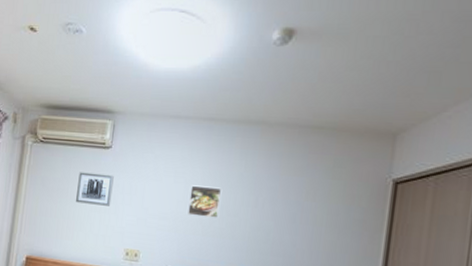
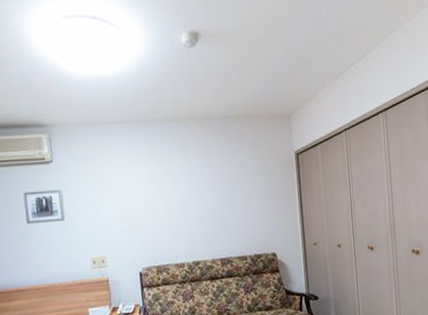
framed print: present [188,185,222,218] -> none [140,182,170,213]

